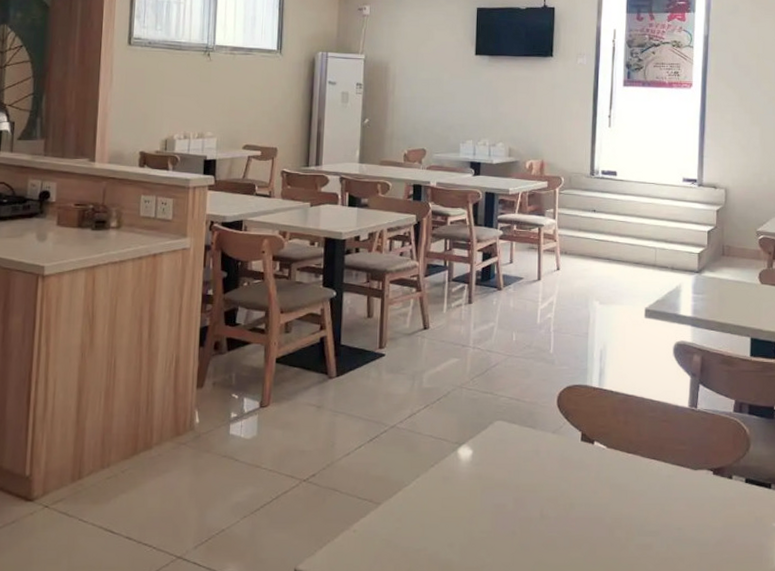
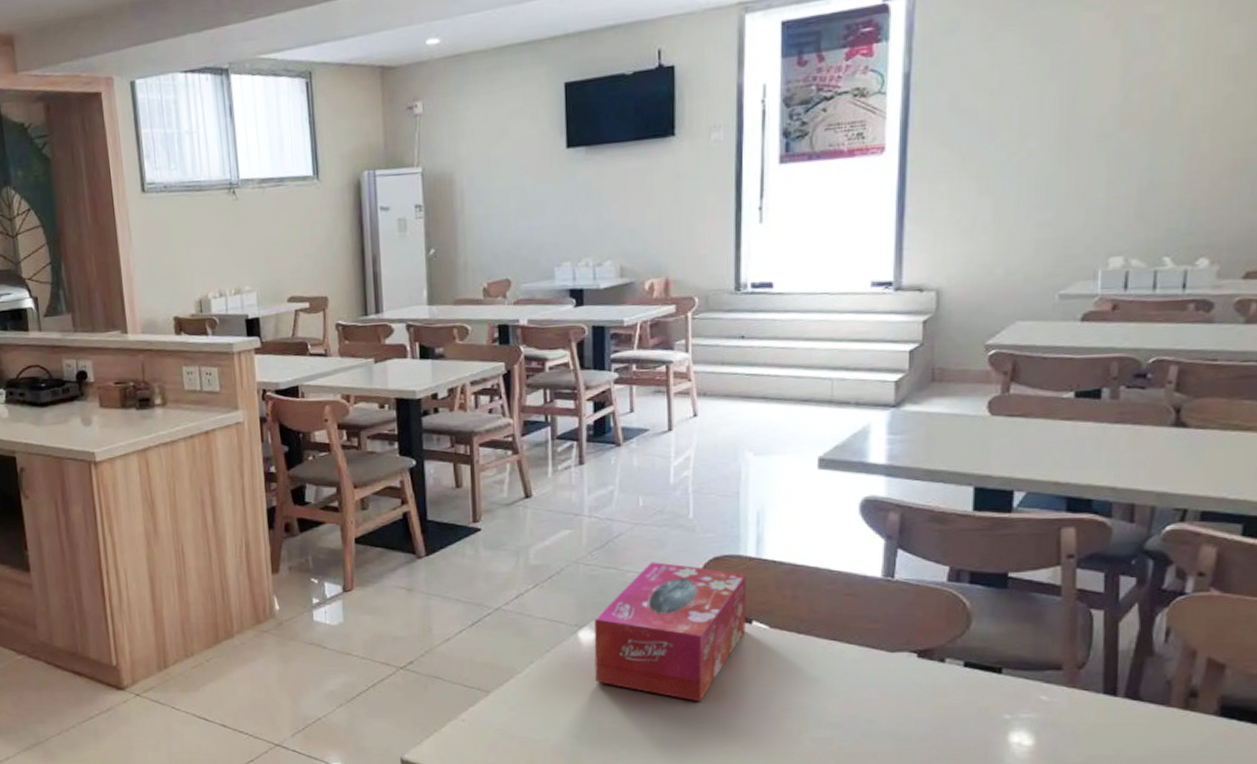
tissue box: none [469,389,591,513] -> present [594,562,747,702]

